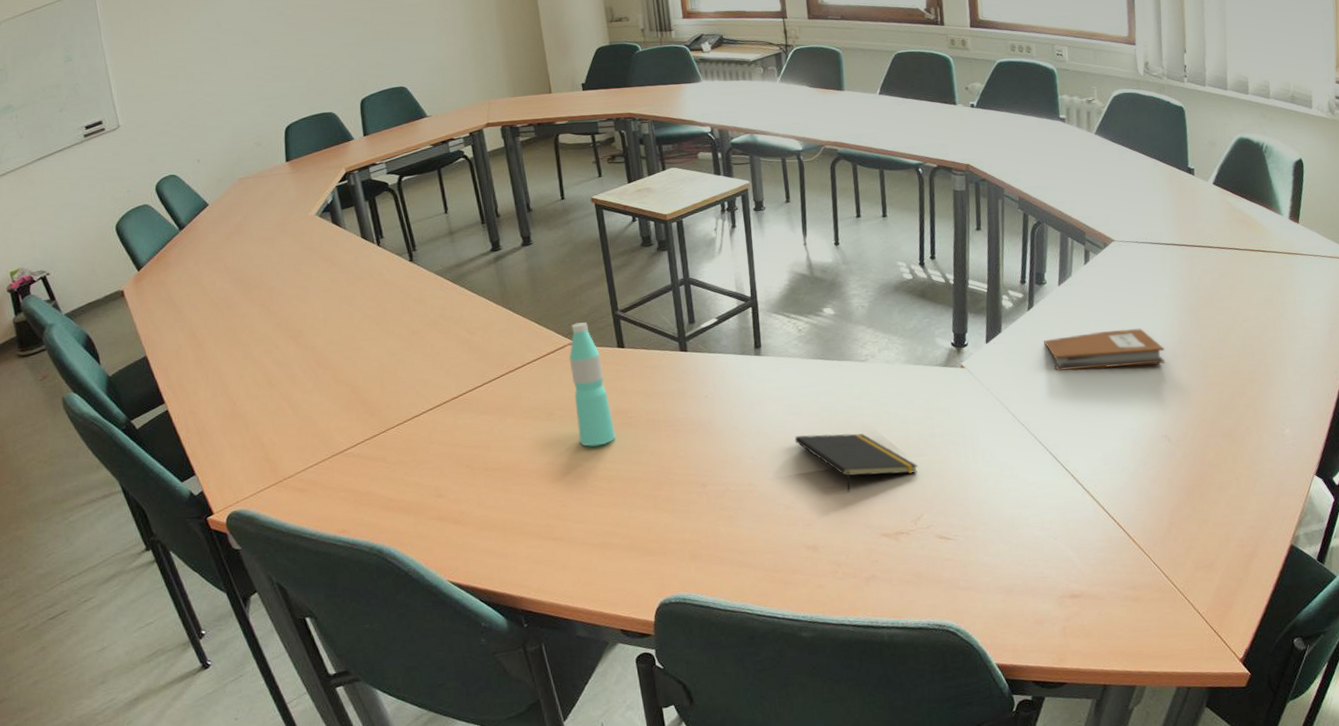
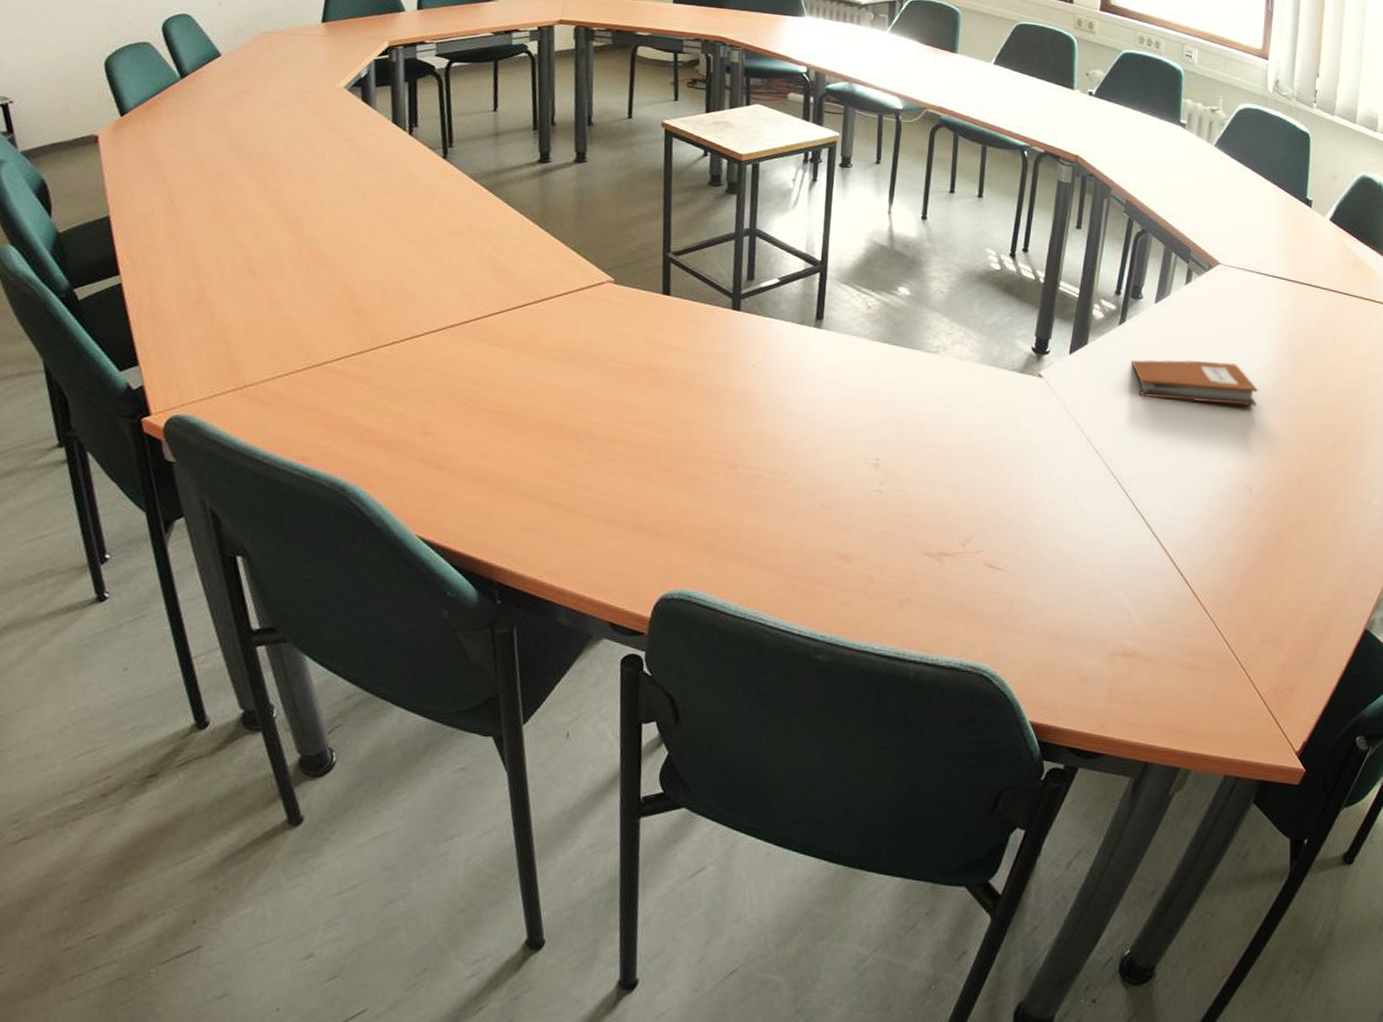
water bottle: present [569,322,616,447] -> none [600,258,644,403]
notepad: present [794,433,918,492] -> none [844,425,976,499]

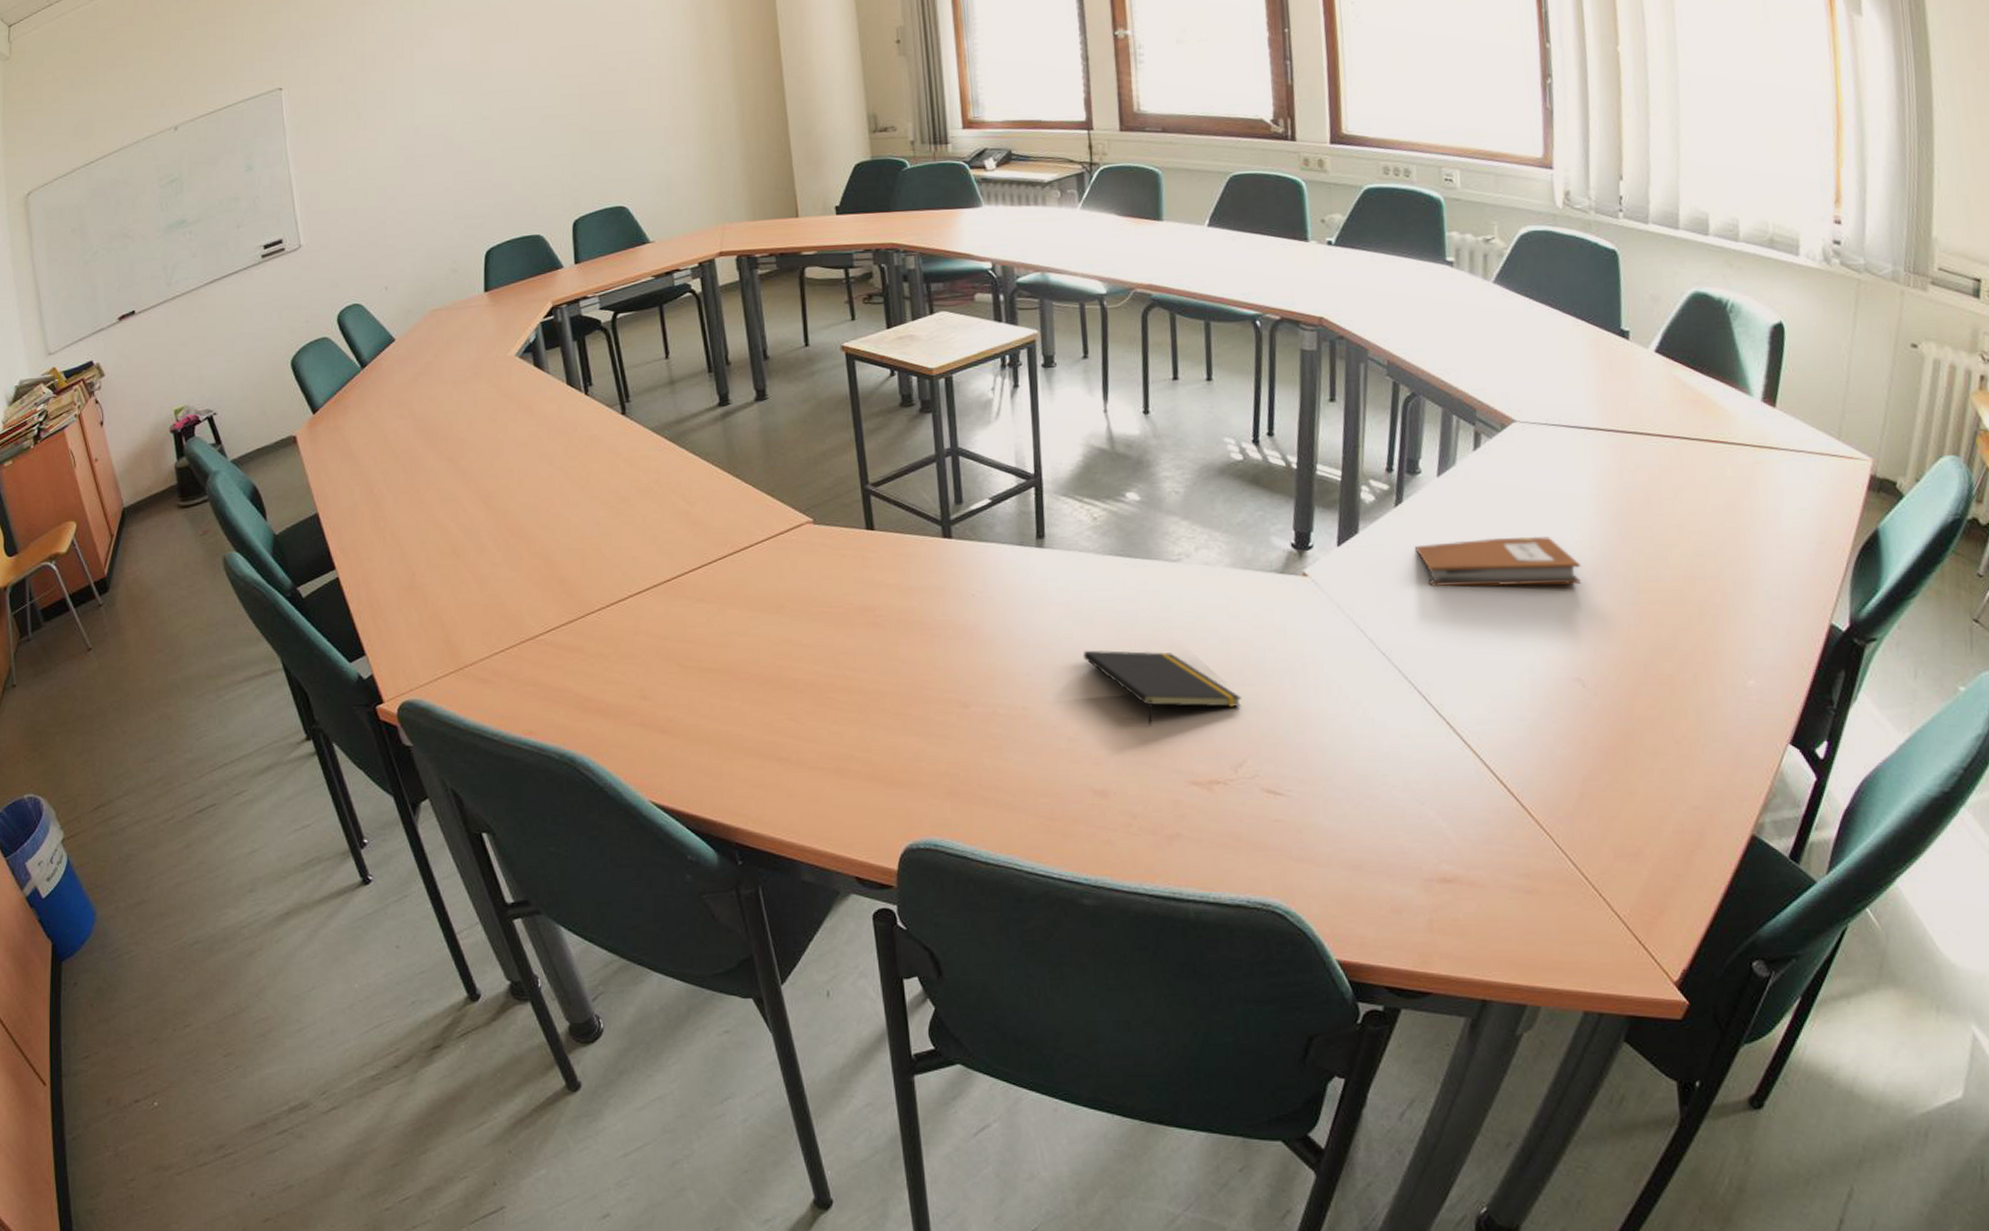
notepad: none [844,425,976,499] -> present [1083,650,1242,726]

